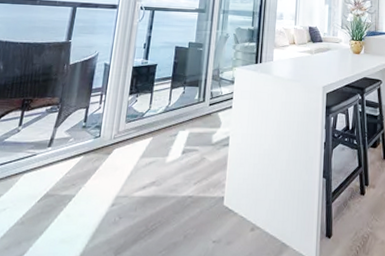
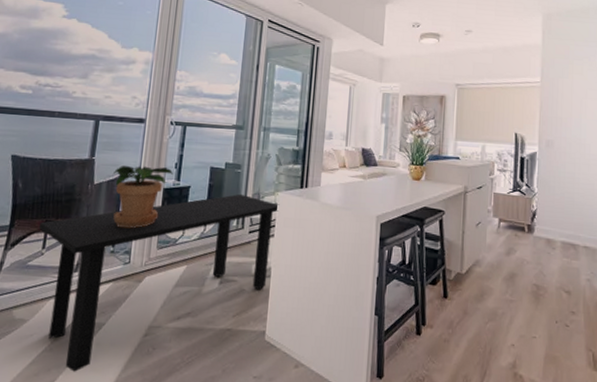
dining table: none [17,70,237,244] -> present [39,194,280,372]
potted plant: none [86,47,143,105] -> present [113,166,174,229]

